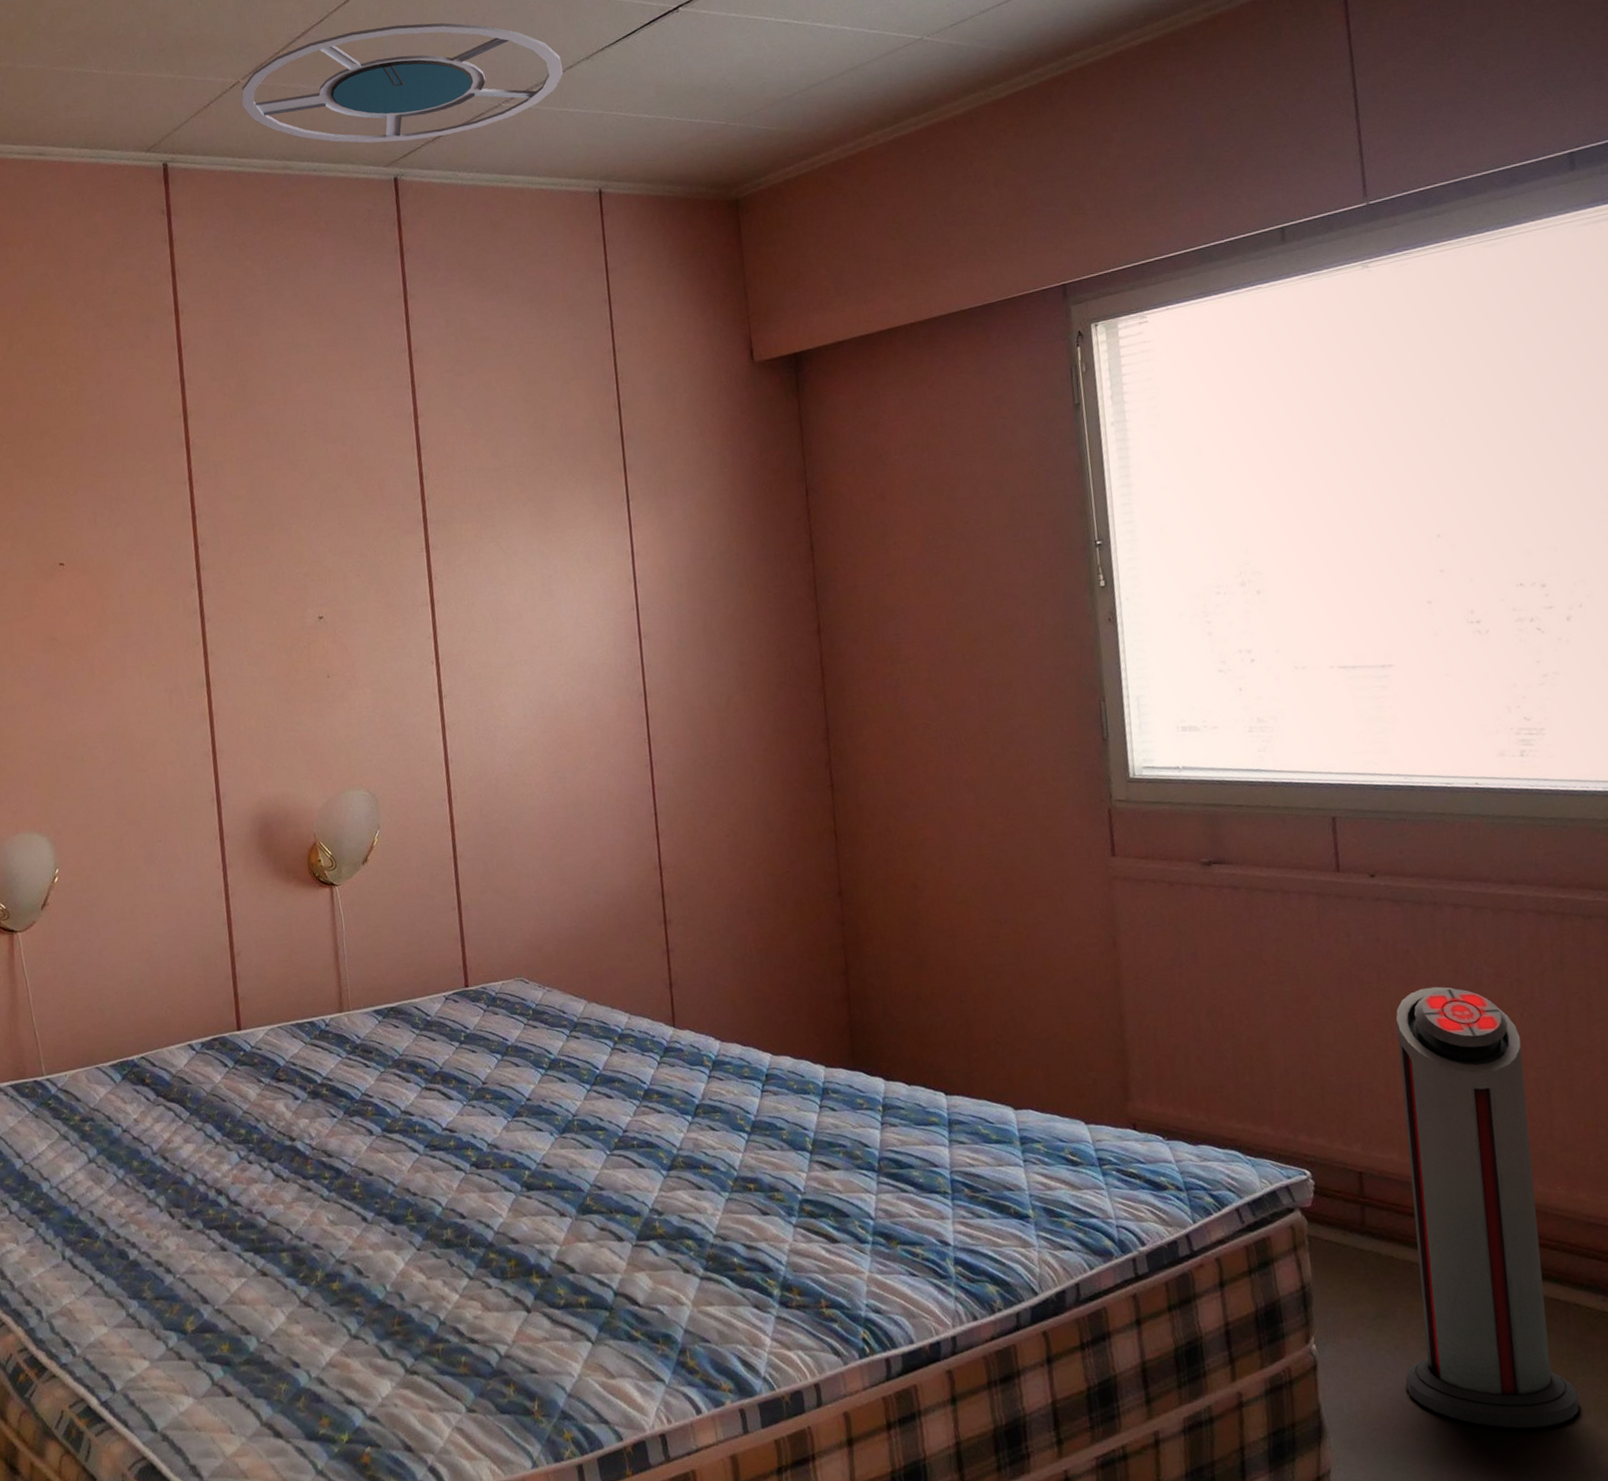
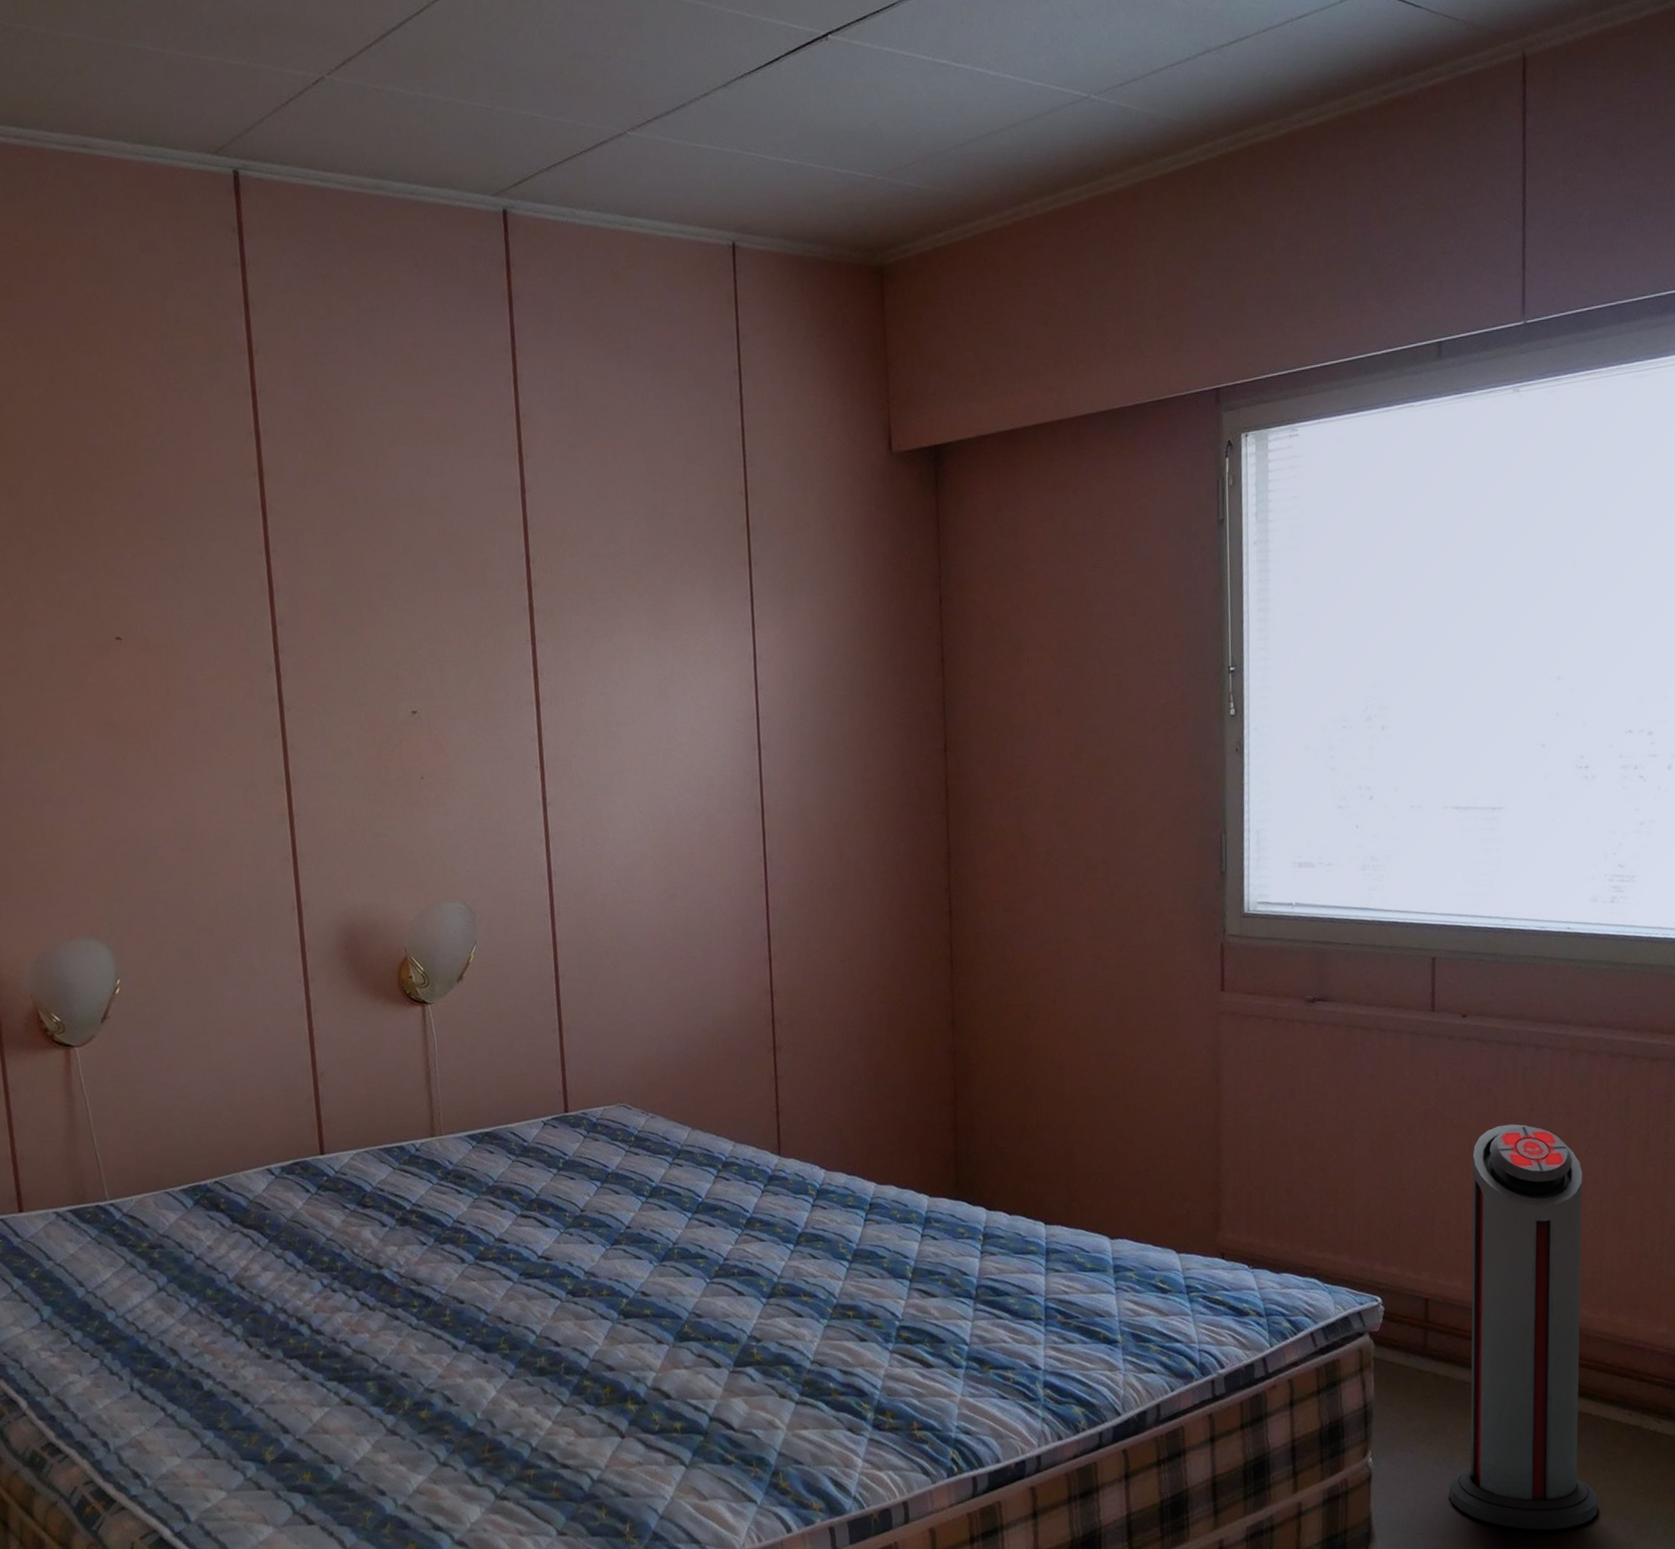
ceiling lamp: present [241,22,564,143] -> none [326,25,697,167]

